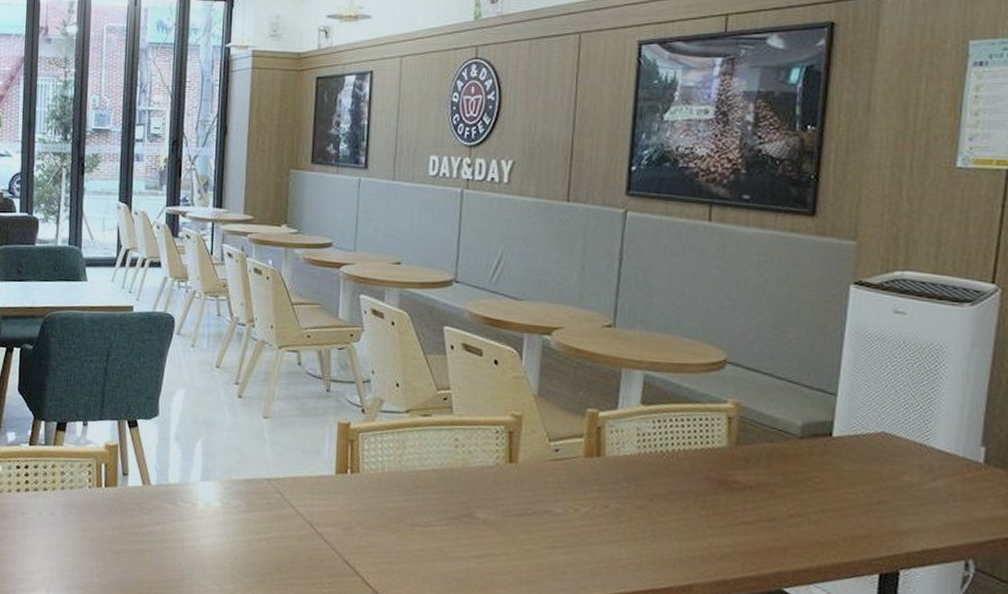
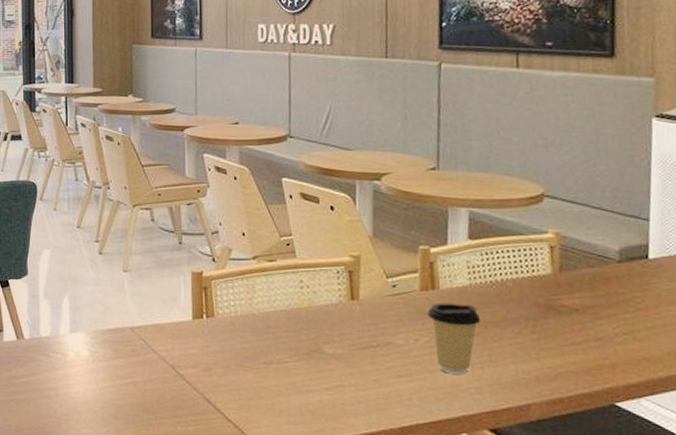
coffee cup: none [590,471,647,549] -> present [427,303,481,374]

